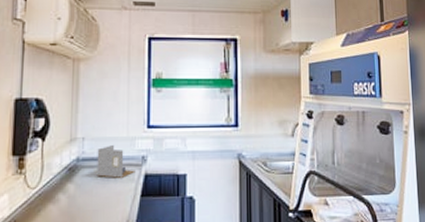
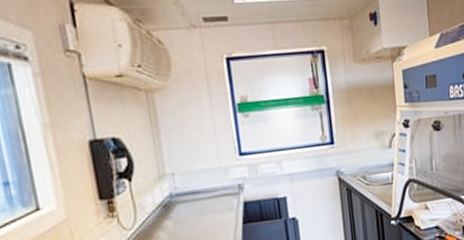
binder: present [96,145,135,178] -> none [190,177,234,211]

